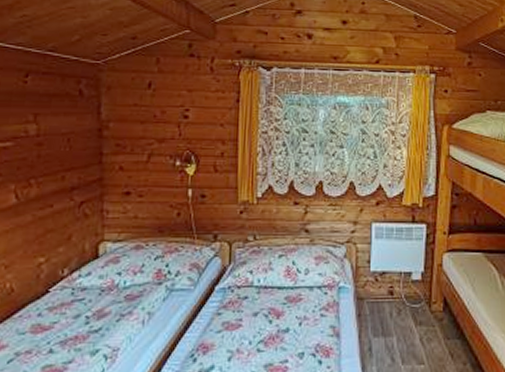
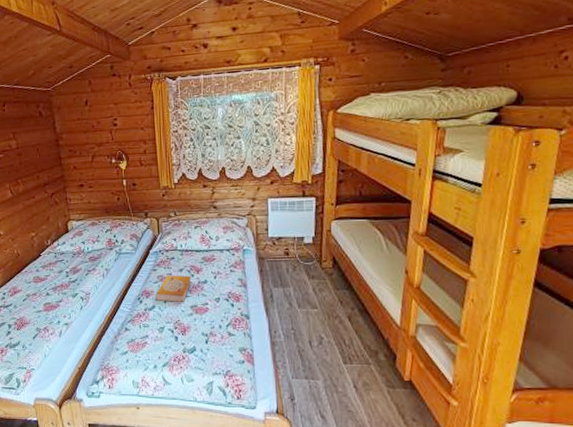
book: none [216,320,268,360] -> present [155,275,191,302]

